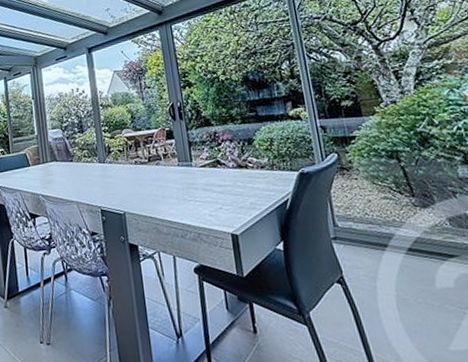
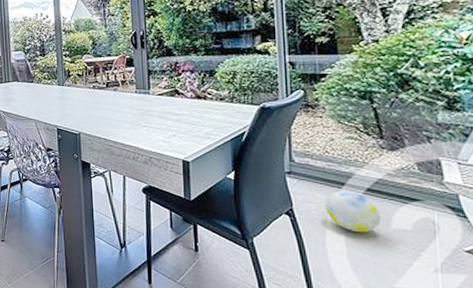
ball: none [372,253,426,296] -> present [324,191,380,233]

